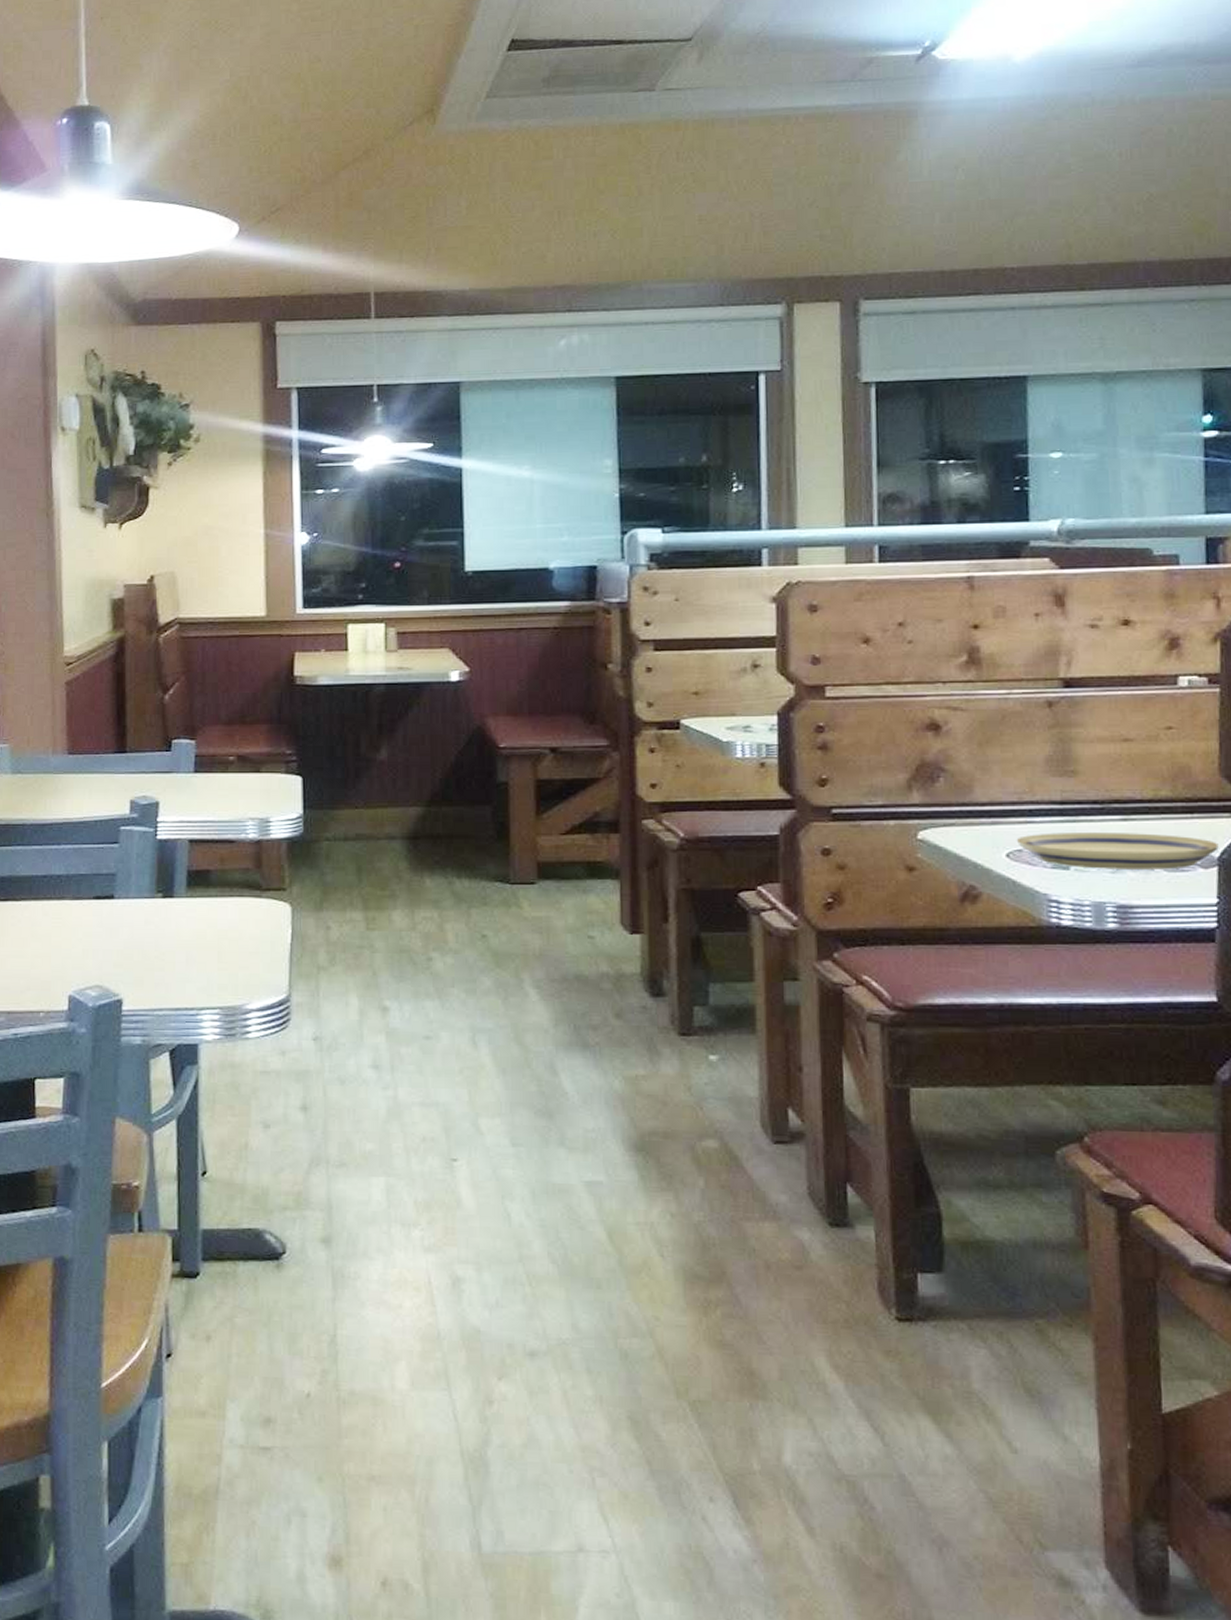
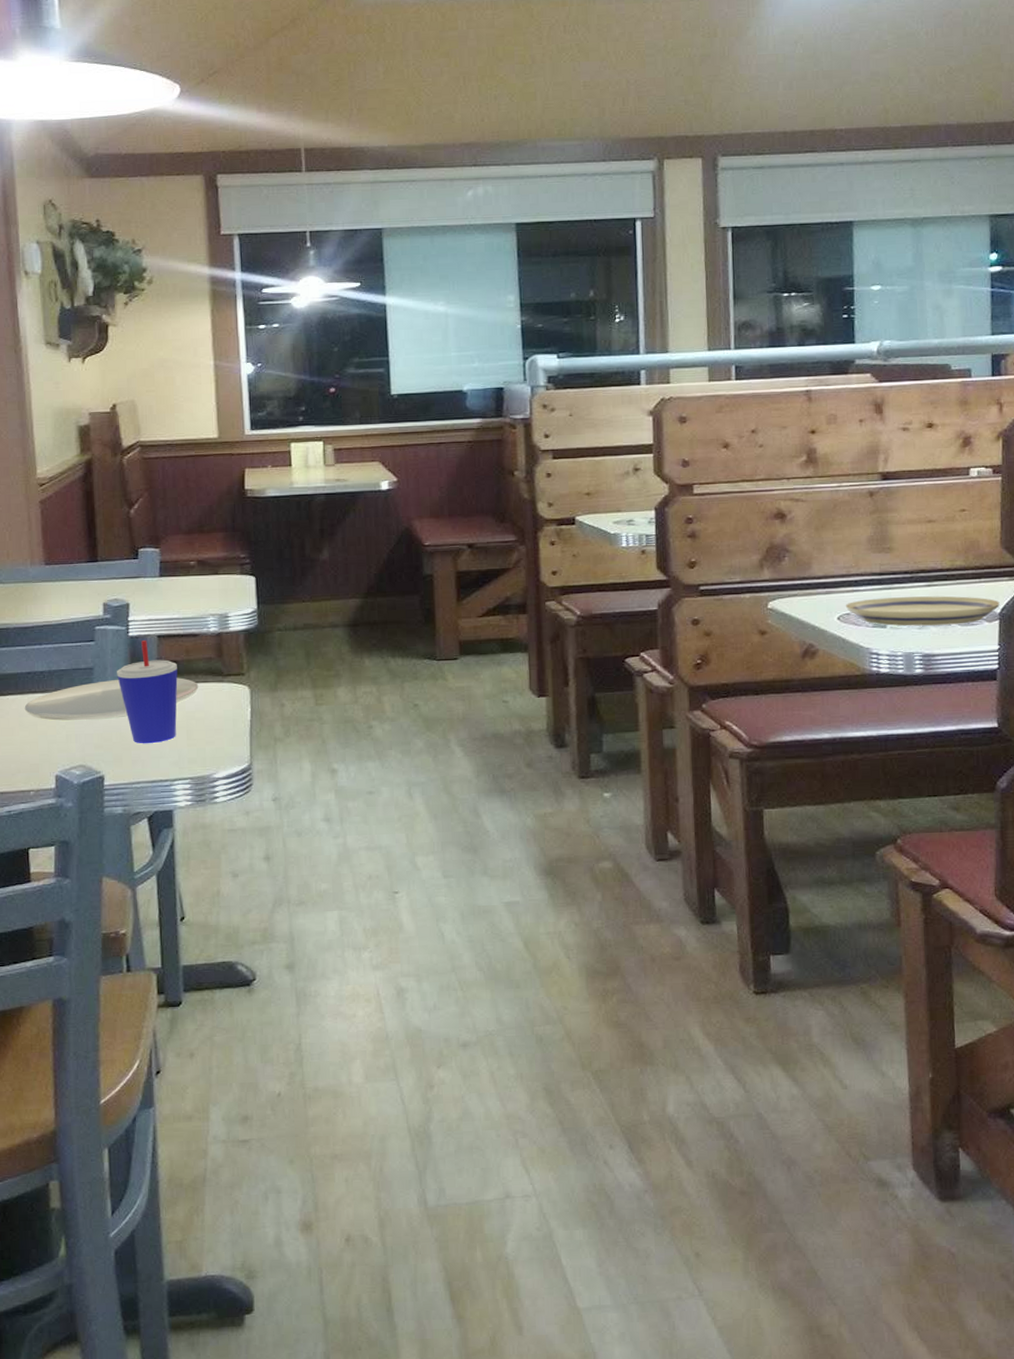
plate: none [38,888,233,935] -> present [24,678,199,721]
beverage cup: none [142,845,210,964] -> present [117,640,178,743]

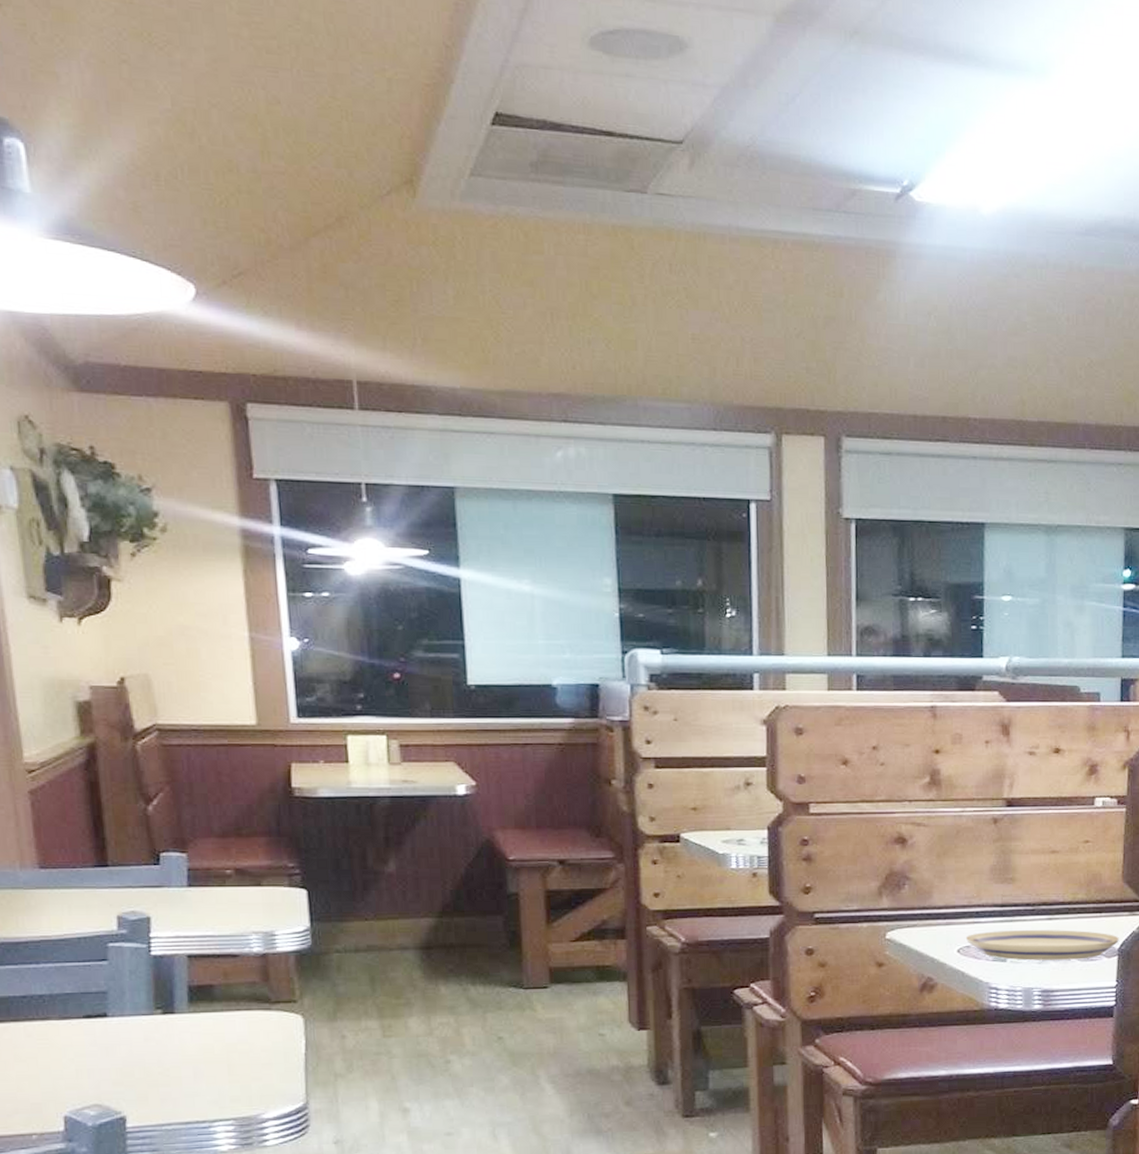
plate: present [24,678,199,721] -> none [20,1004,241,1054]
beverage cup: present [117,640,178,743] -> none [137,961,215,1079]

